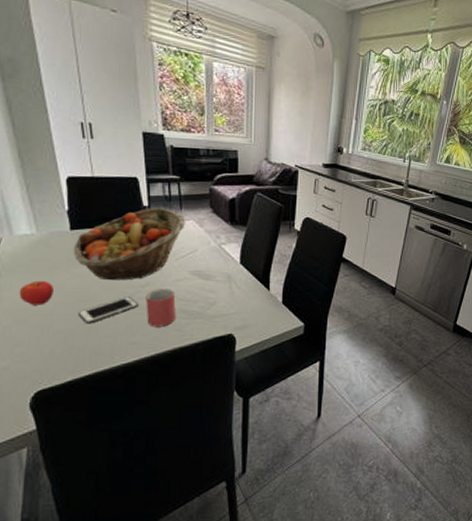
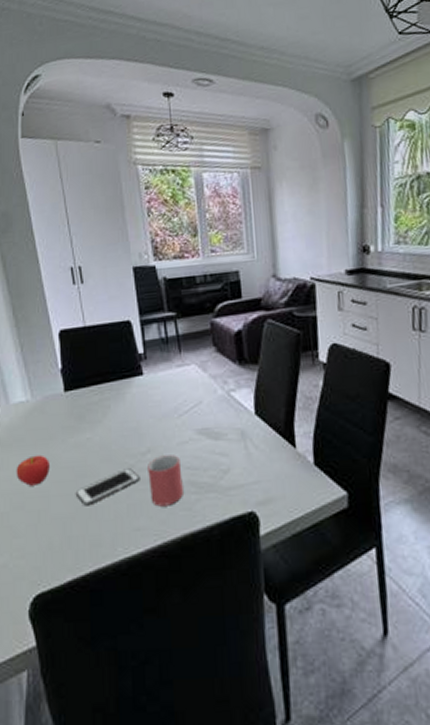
fruit basket: present [74,208,186,281] -> none [69,353,187,450]

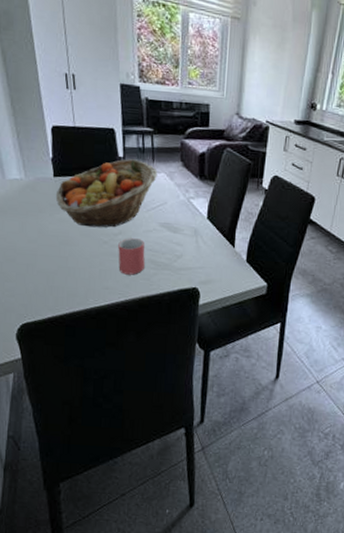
apple: present [16,454,50,486] -> none [9,222,38,246]
fruit basket: none [69,353,187,450] -> present [56,159,158,228]
cell phone: present [75,468,140,506] -> none [58,243,112,267]

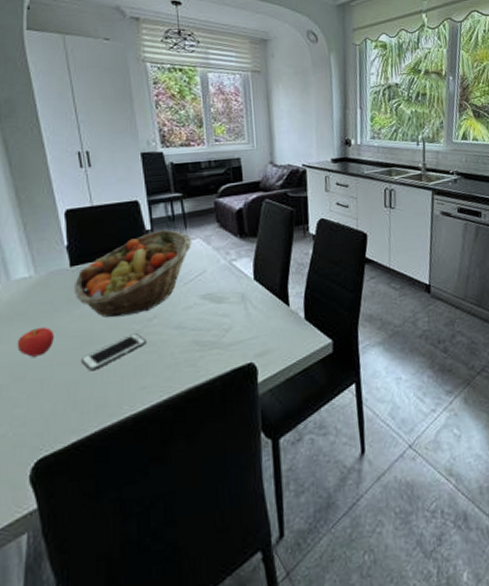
apple: none [9,222,38,246] -> present [17,326,54,357]
cell phone: none [58,243,112,267] -> present [80,333,146,371]
mug: present [118,238,145,275] -> none [154,318,188,366]

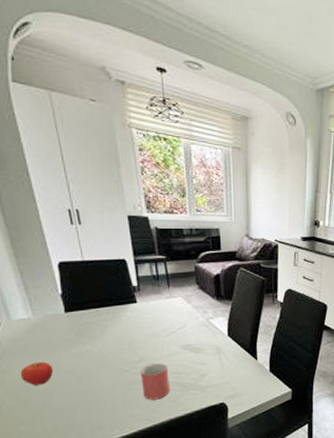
fruit basket: present [75,229,192,318] -> none [70,287,174,358]
cell phone: present [80,333,146,371] -> none [77,373,134,400]
mug: none [154,318,188,366] -> present [140,363,170,400]

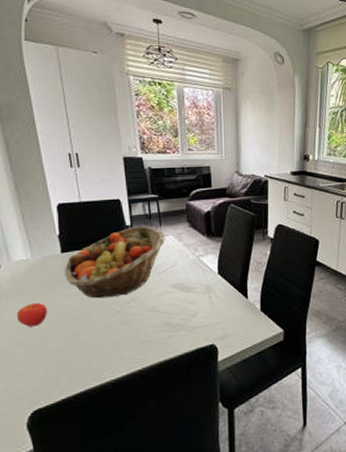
fruit basket: none [70,287,174,358] -> present [65,226,166,299]
mug: present [140,363,170,400] -> none [131,303,160,342]

